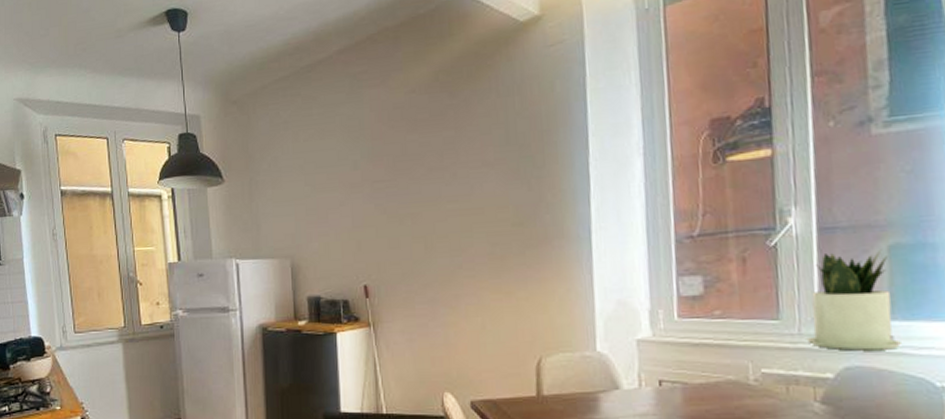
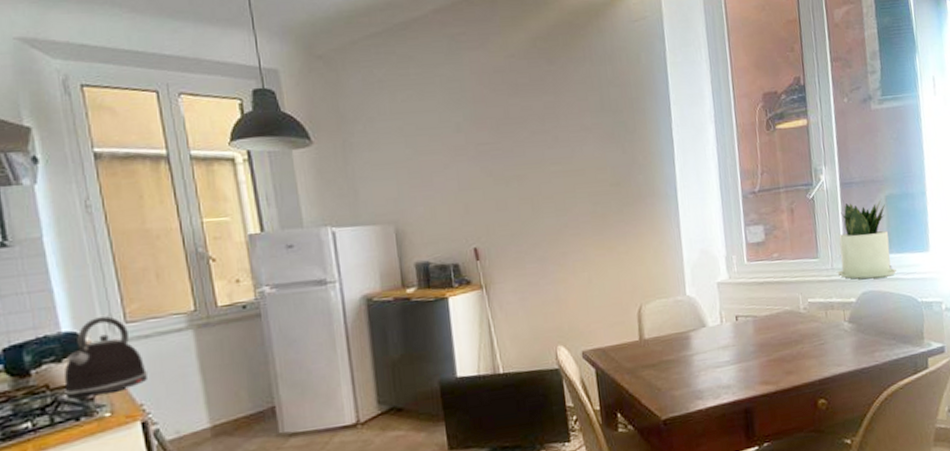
kettle: none [30,326,88,393] -> present [63,316,149,401]

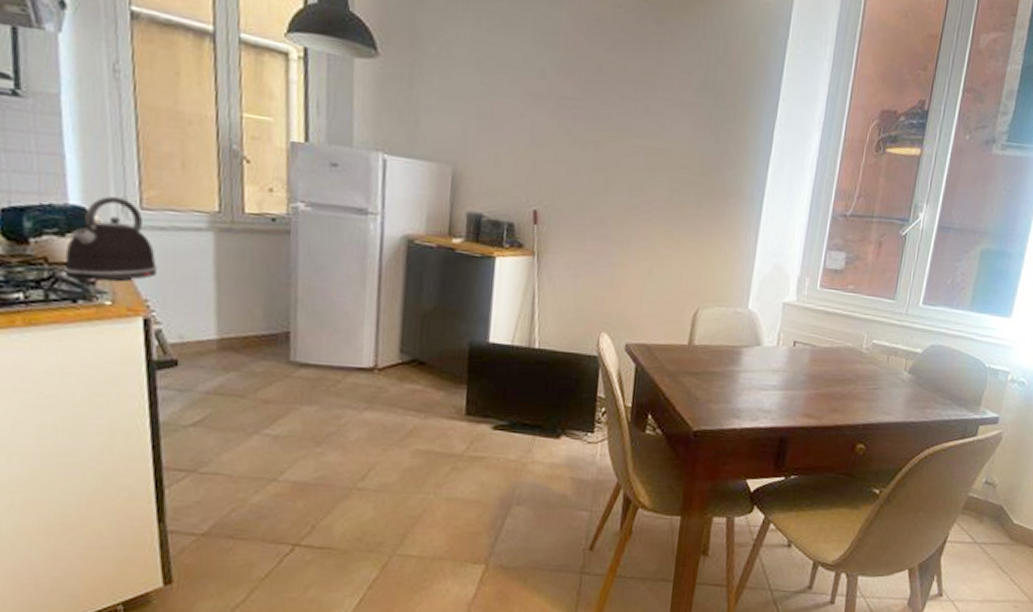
planter: present [837,200,896,279] -> none [910,249,979,335]

